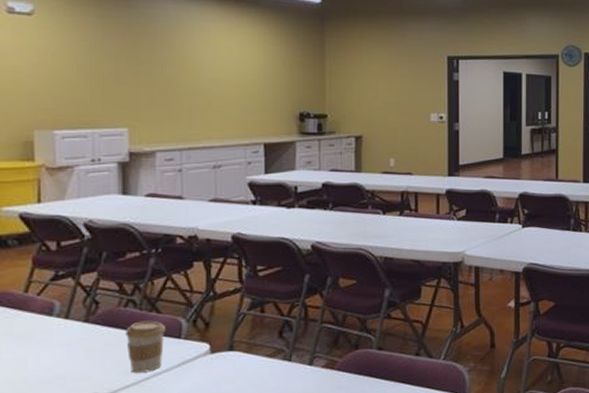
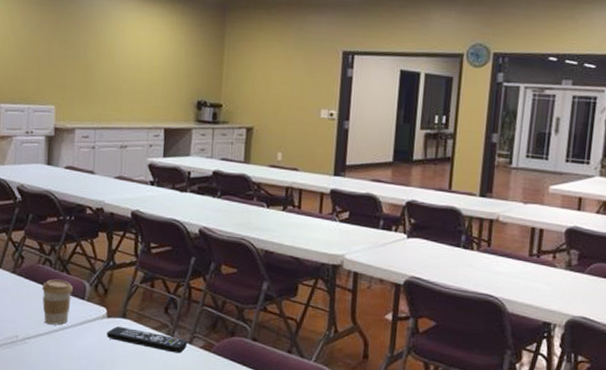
remote control: none [211,360,308,378] -> present [106,326,188,354]

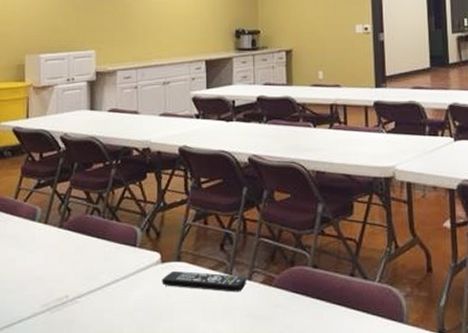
coffee cup: present [42,279,73,325] -> none [91,228,123,279]

